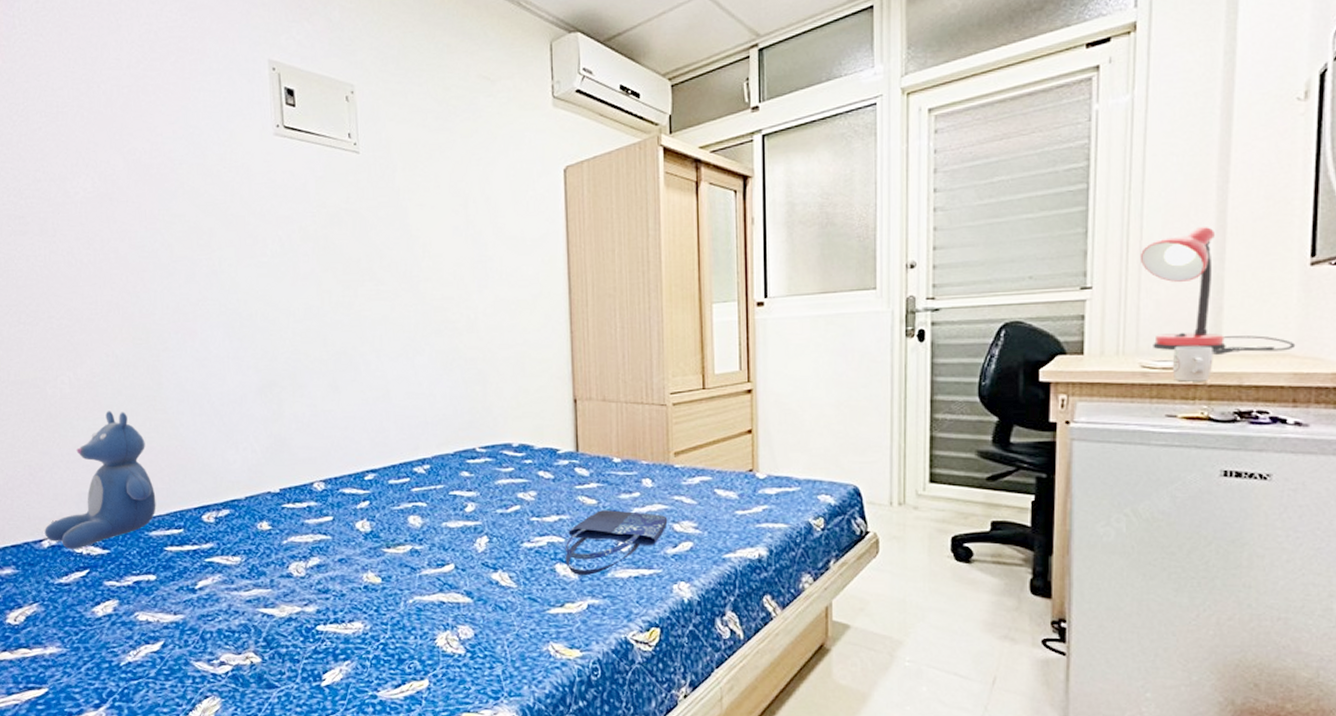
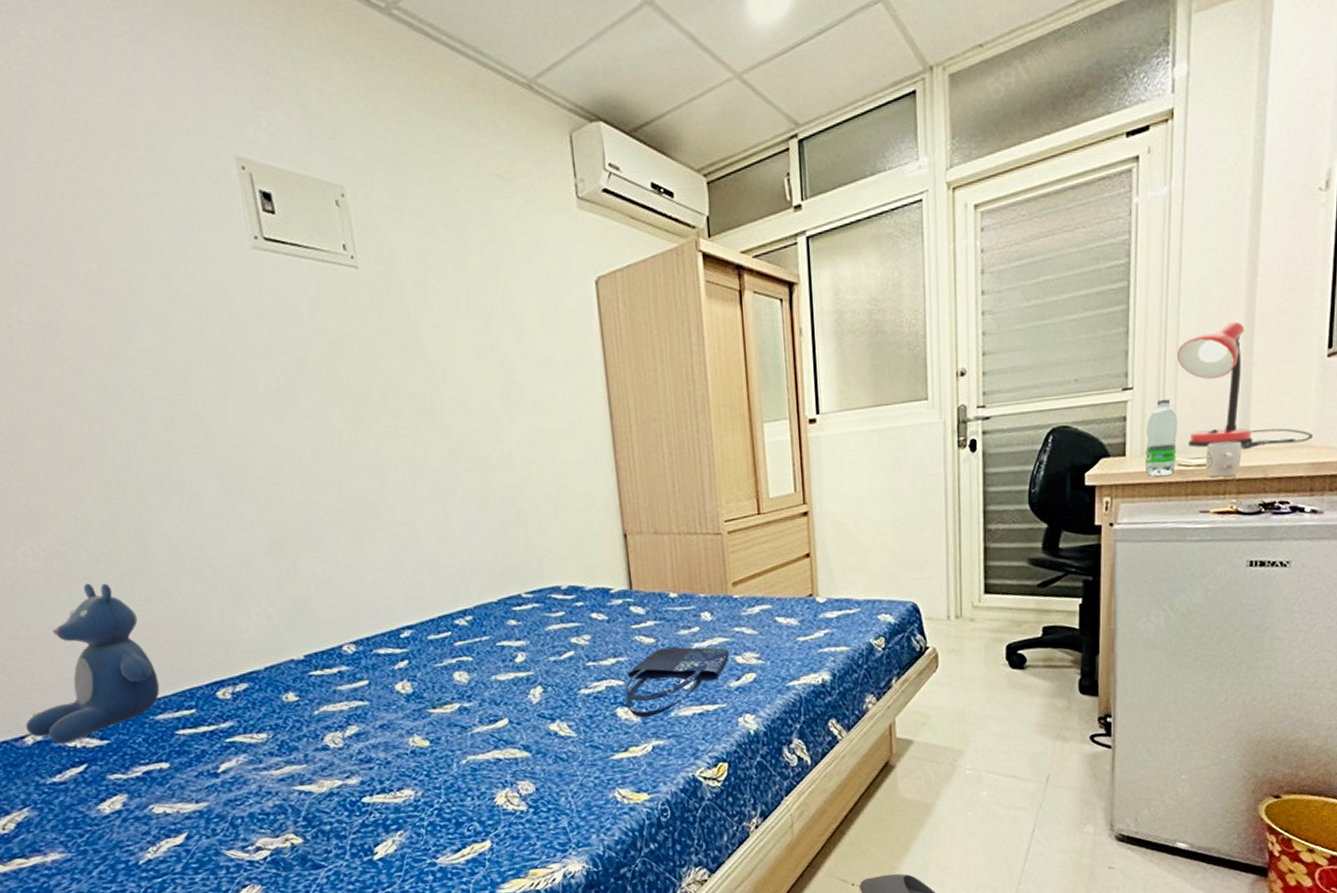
bottle: none [1104,300,1142,377] -> present [1144,398,1178,477]

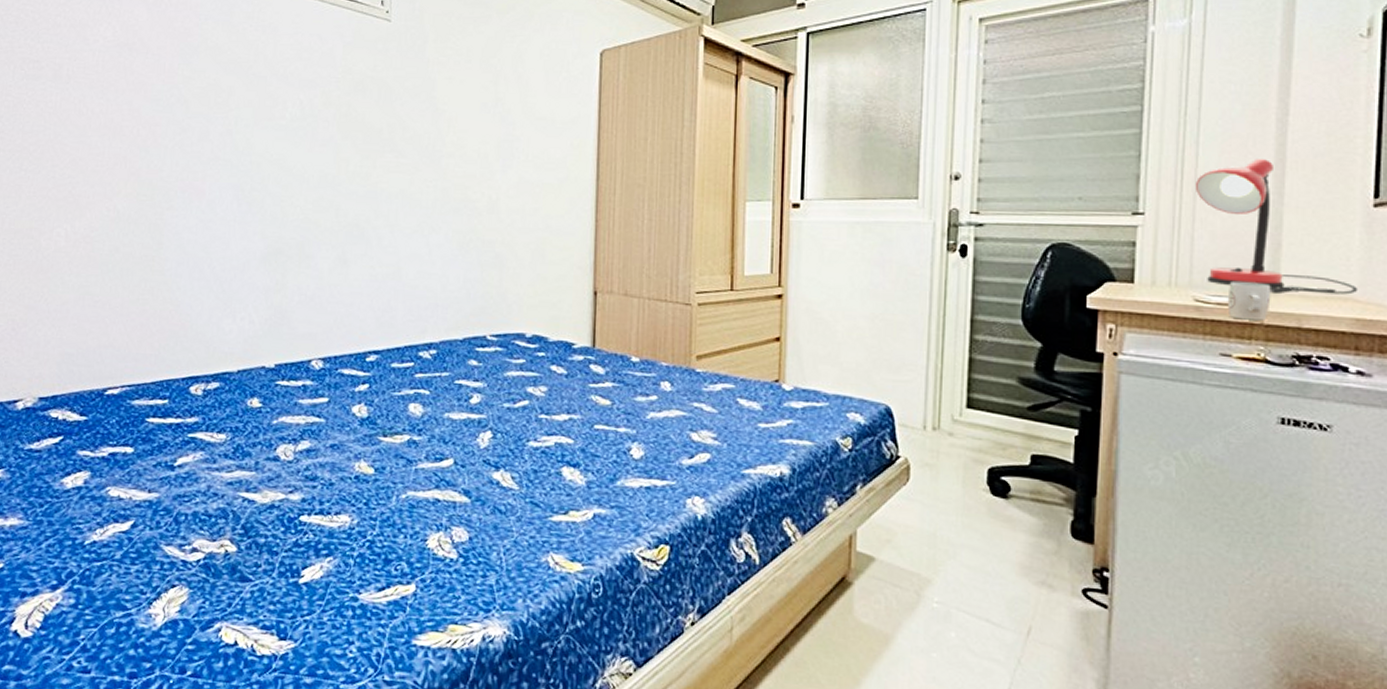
stuffed animal: present [25,583,160,745] -> none [20,268,143,414]
shopping bag: present [624,647,730,719] -> none [572,412,685,483]
bottle: present [1144,398,1178,477] -> none [1155,229,1196,311]

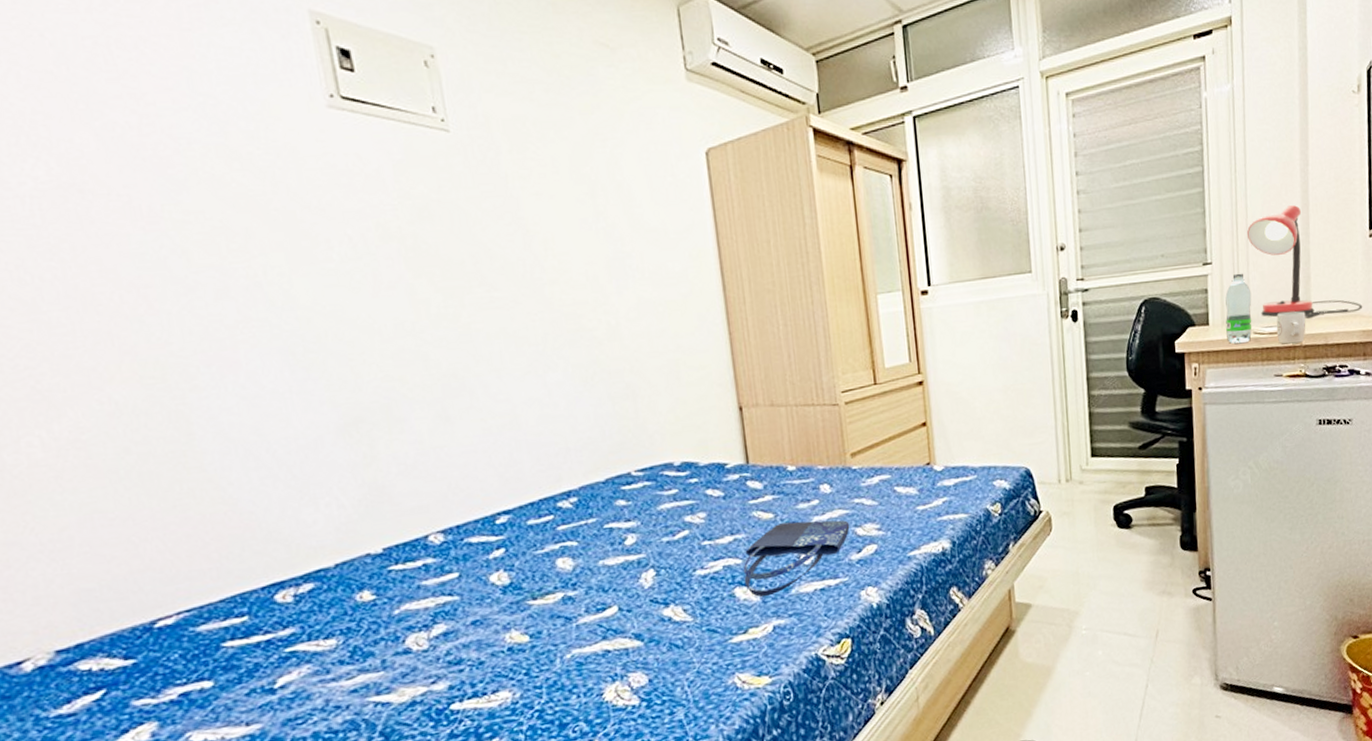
shopping bag: none [572,412,685,483] -> present [742,520,850,598]
bottle: none [1155,229,1196,311] -> present [1225,273,1252,344]

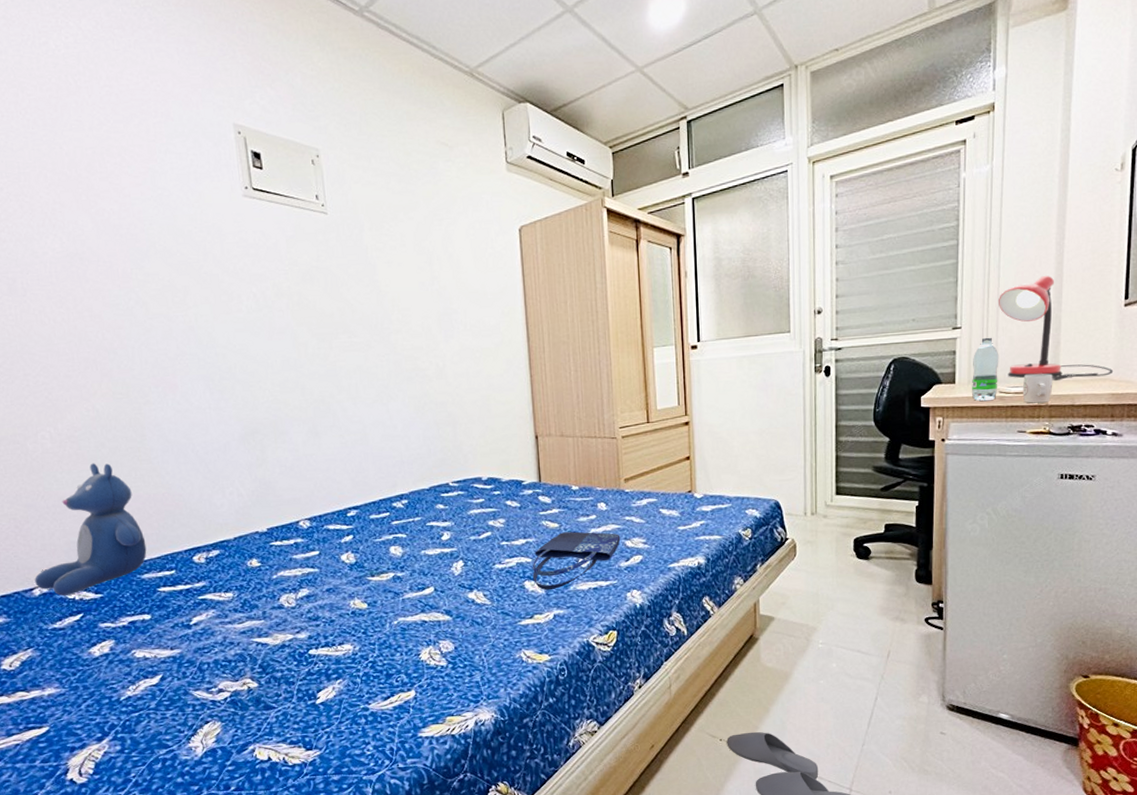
stuffed animal: none [24,475,204,668] -> present [35,463,147,597]

